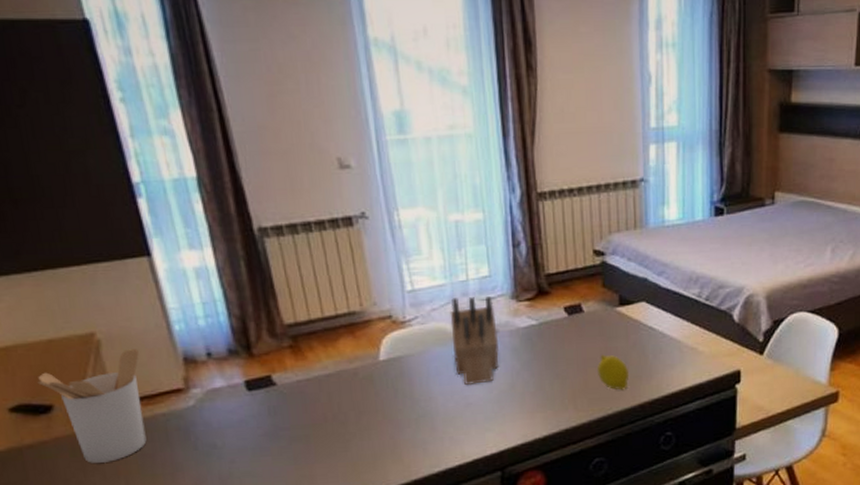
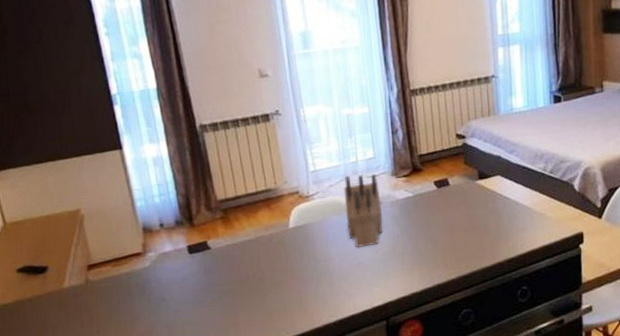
utensil holder: present [37,349,147,463] -> none [38,222,114,313]
fruit: present [596,354,630,390] -> none [462,220,489,251]

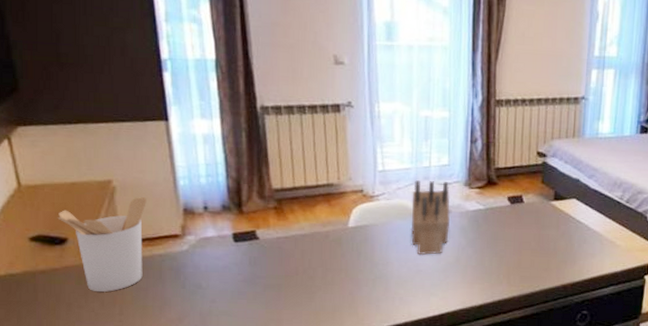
utensil holder: none [38,222,114,313] -> present [57,197,146,292]

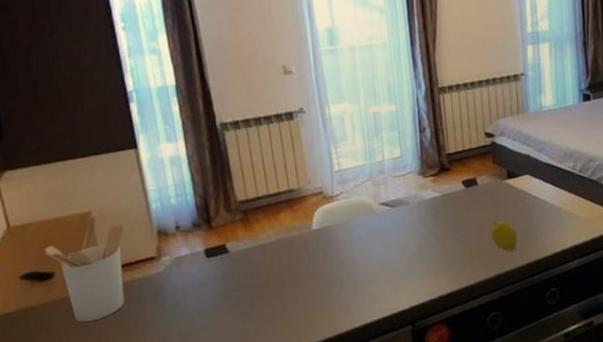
knife block: present [410,180,451,256] -> none [369,174,410,250]
fruit: none [530,240,557,272] -> present [490,221,518,252]

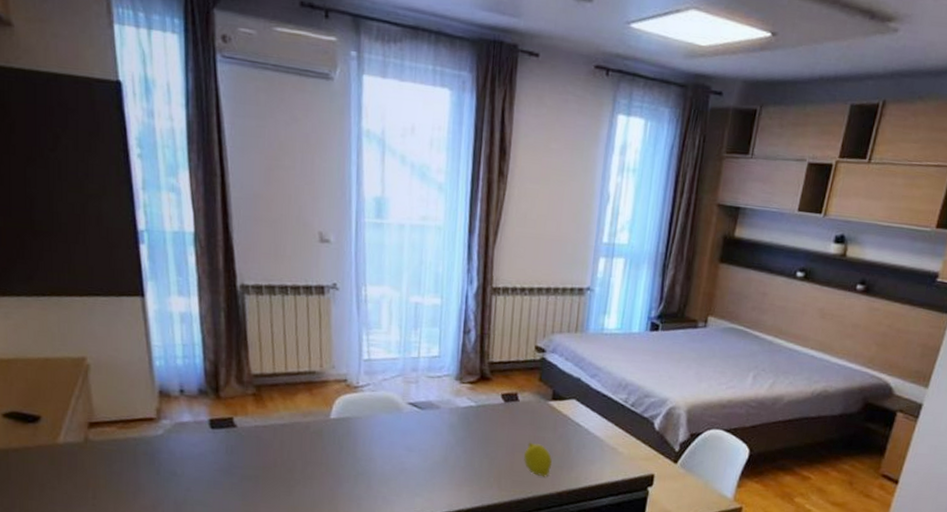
utensil holder: present [44,224,125,322] -> none [30,376,121,474]

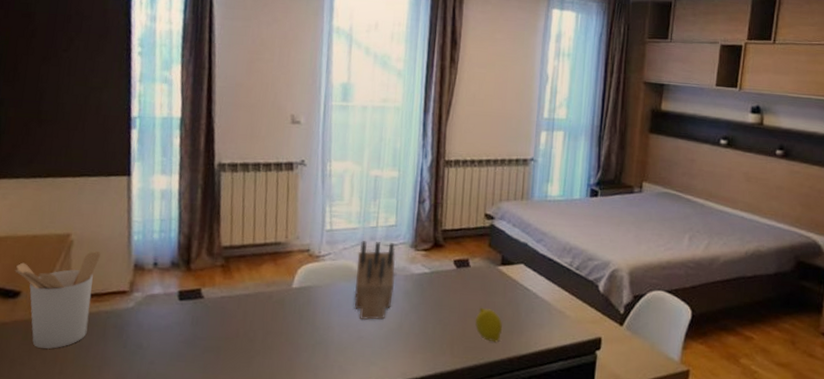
utensil holder: none [30,376,121,474] -> present [15,251,101,349]
knife block: none [396,372,440,453] -> present [354,241,396,321]

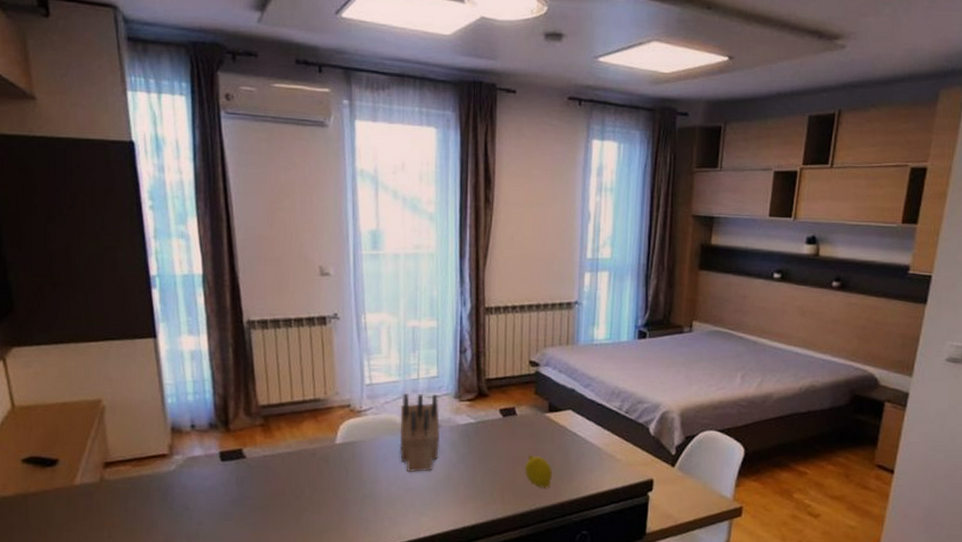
utensil holder: present [15,251,101,349] -> none [49,416,135,514]

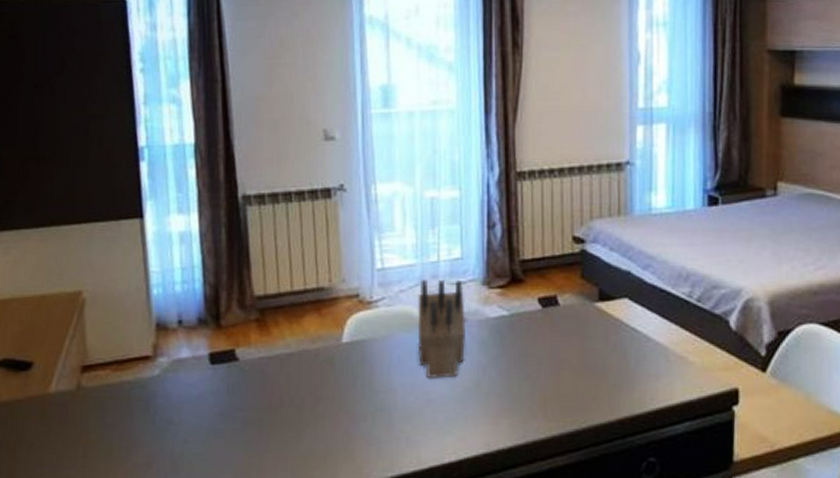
fruit: present [524,455,553,489] -> none [571,356,608,401]

